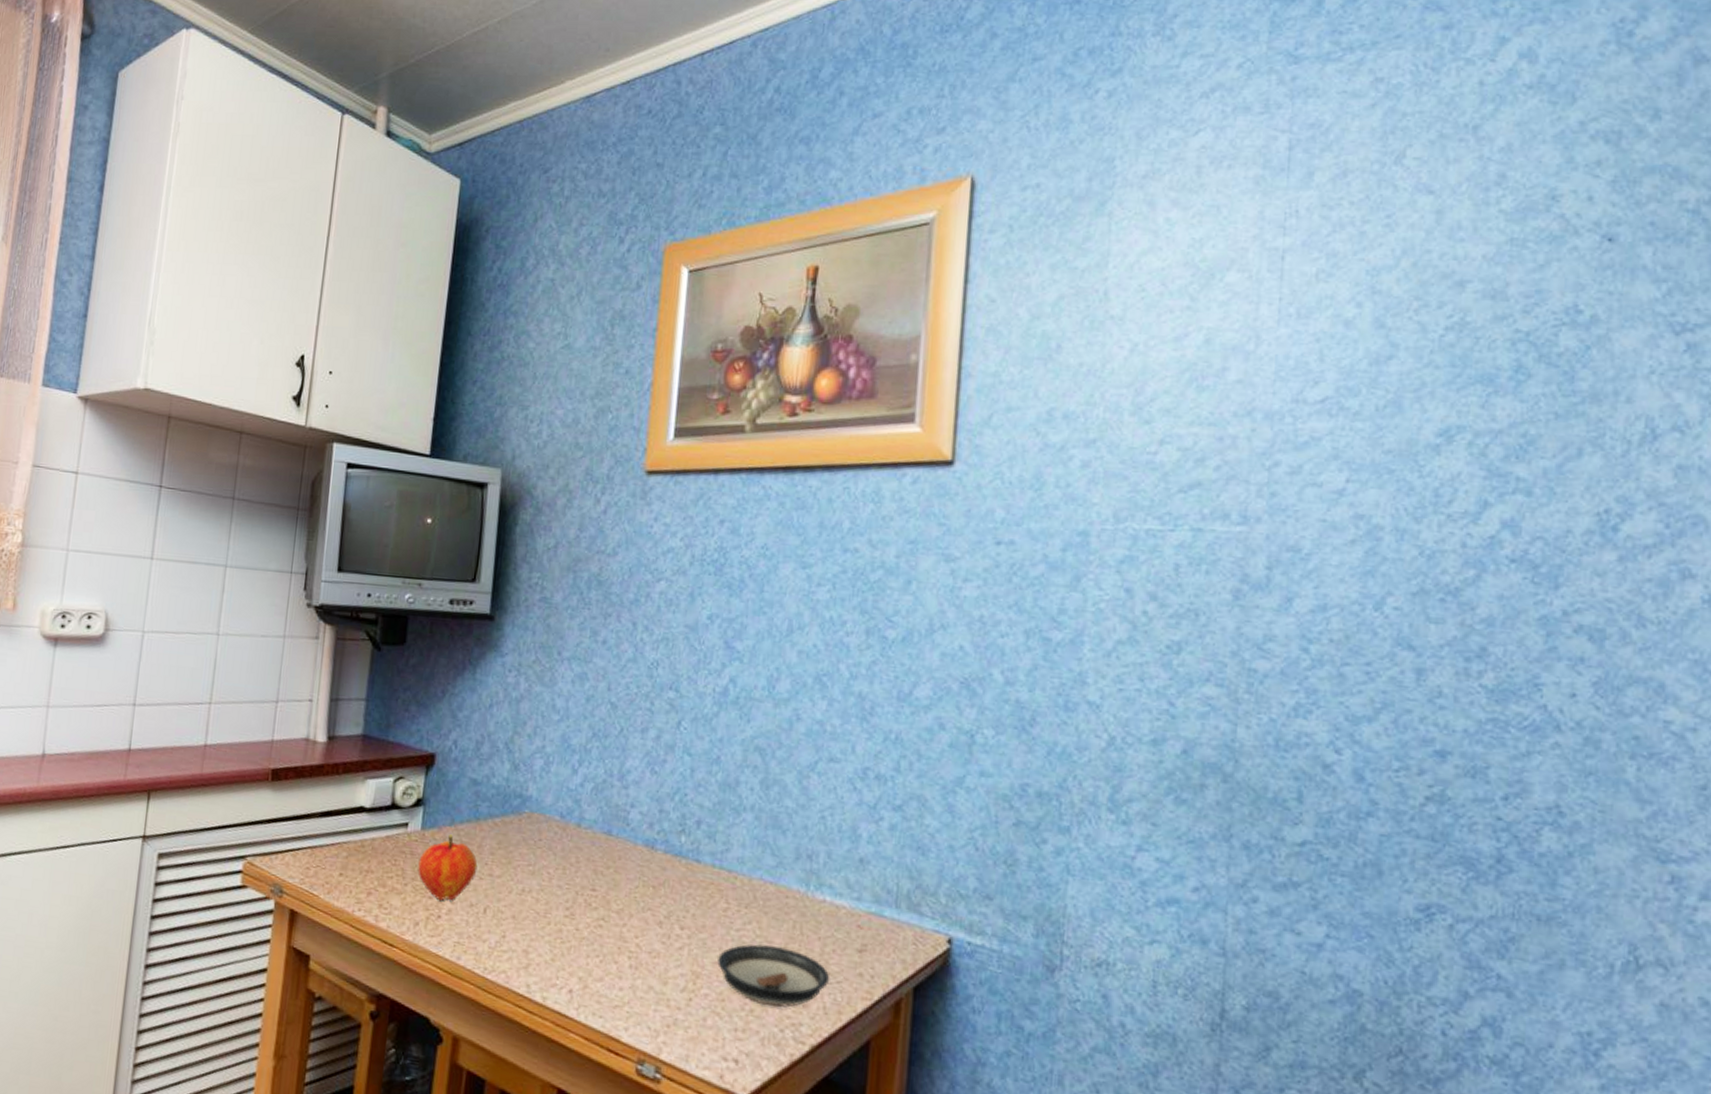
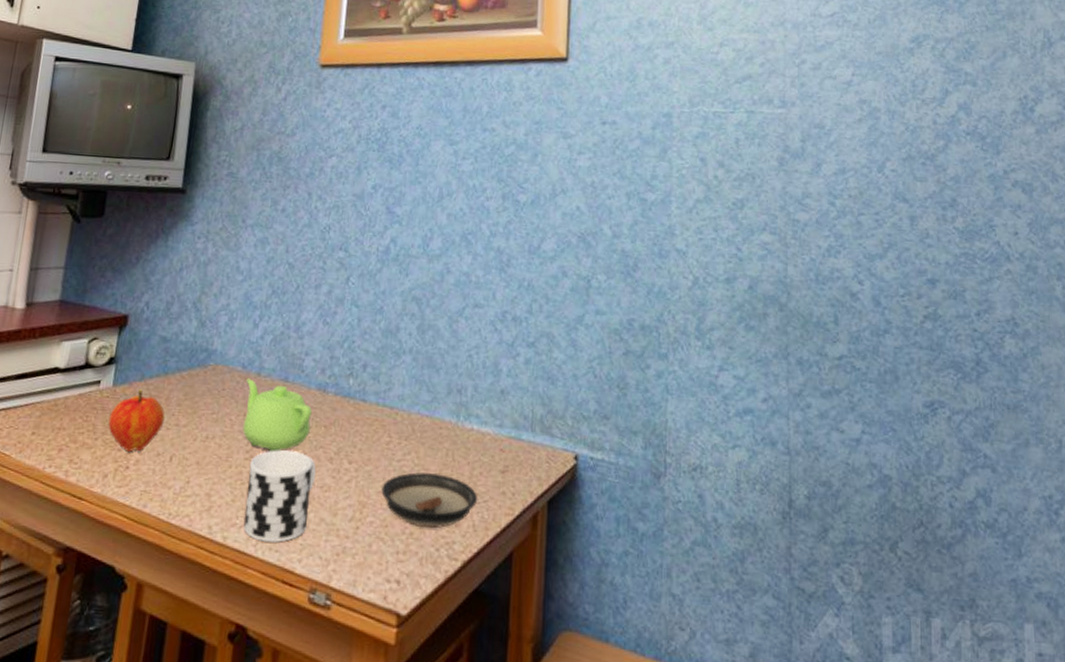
teapot: none [561,829,638,912] -> present [242,378,312,453]
cup: none [564,909,644,1008] -> present [243,450,317,543]

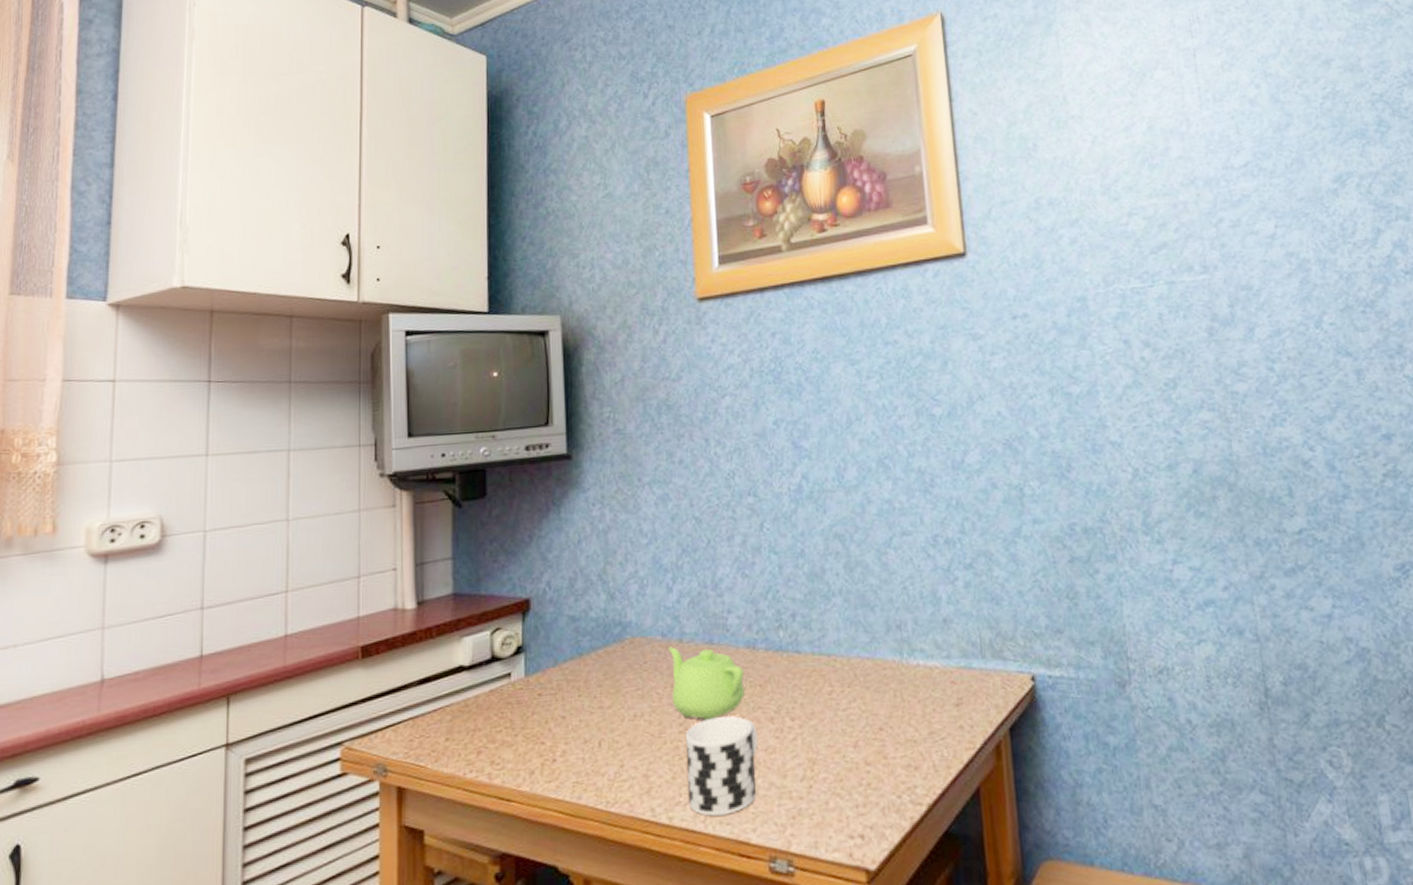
fruit: present [108,389,165,453] -> none [526,675,587,745]
saucer: present [381,472,478,529] -> none [830,717,935,776]

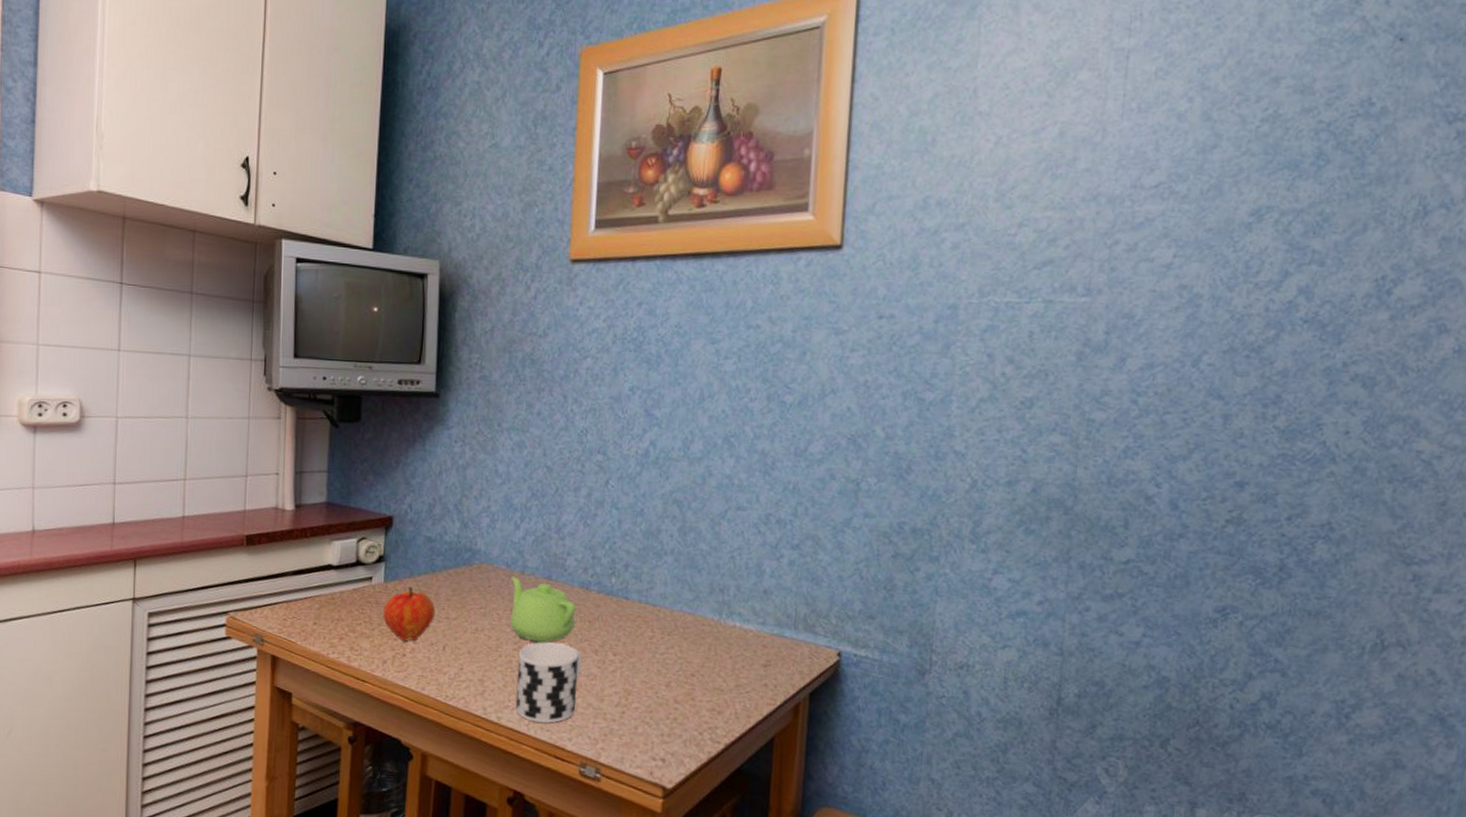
fruit: none [526,675,587,745] -> present [383,585,436,642]

